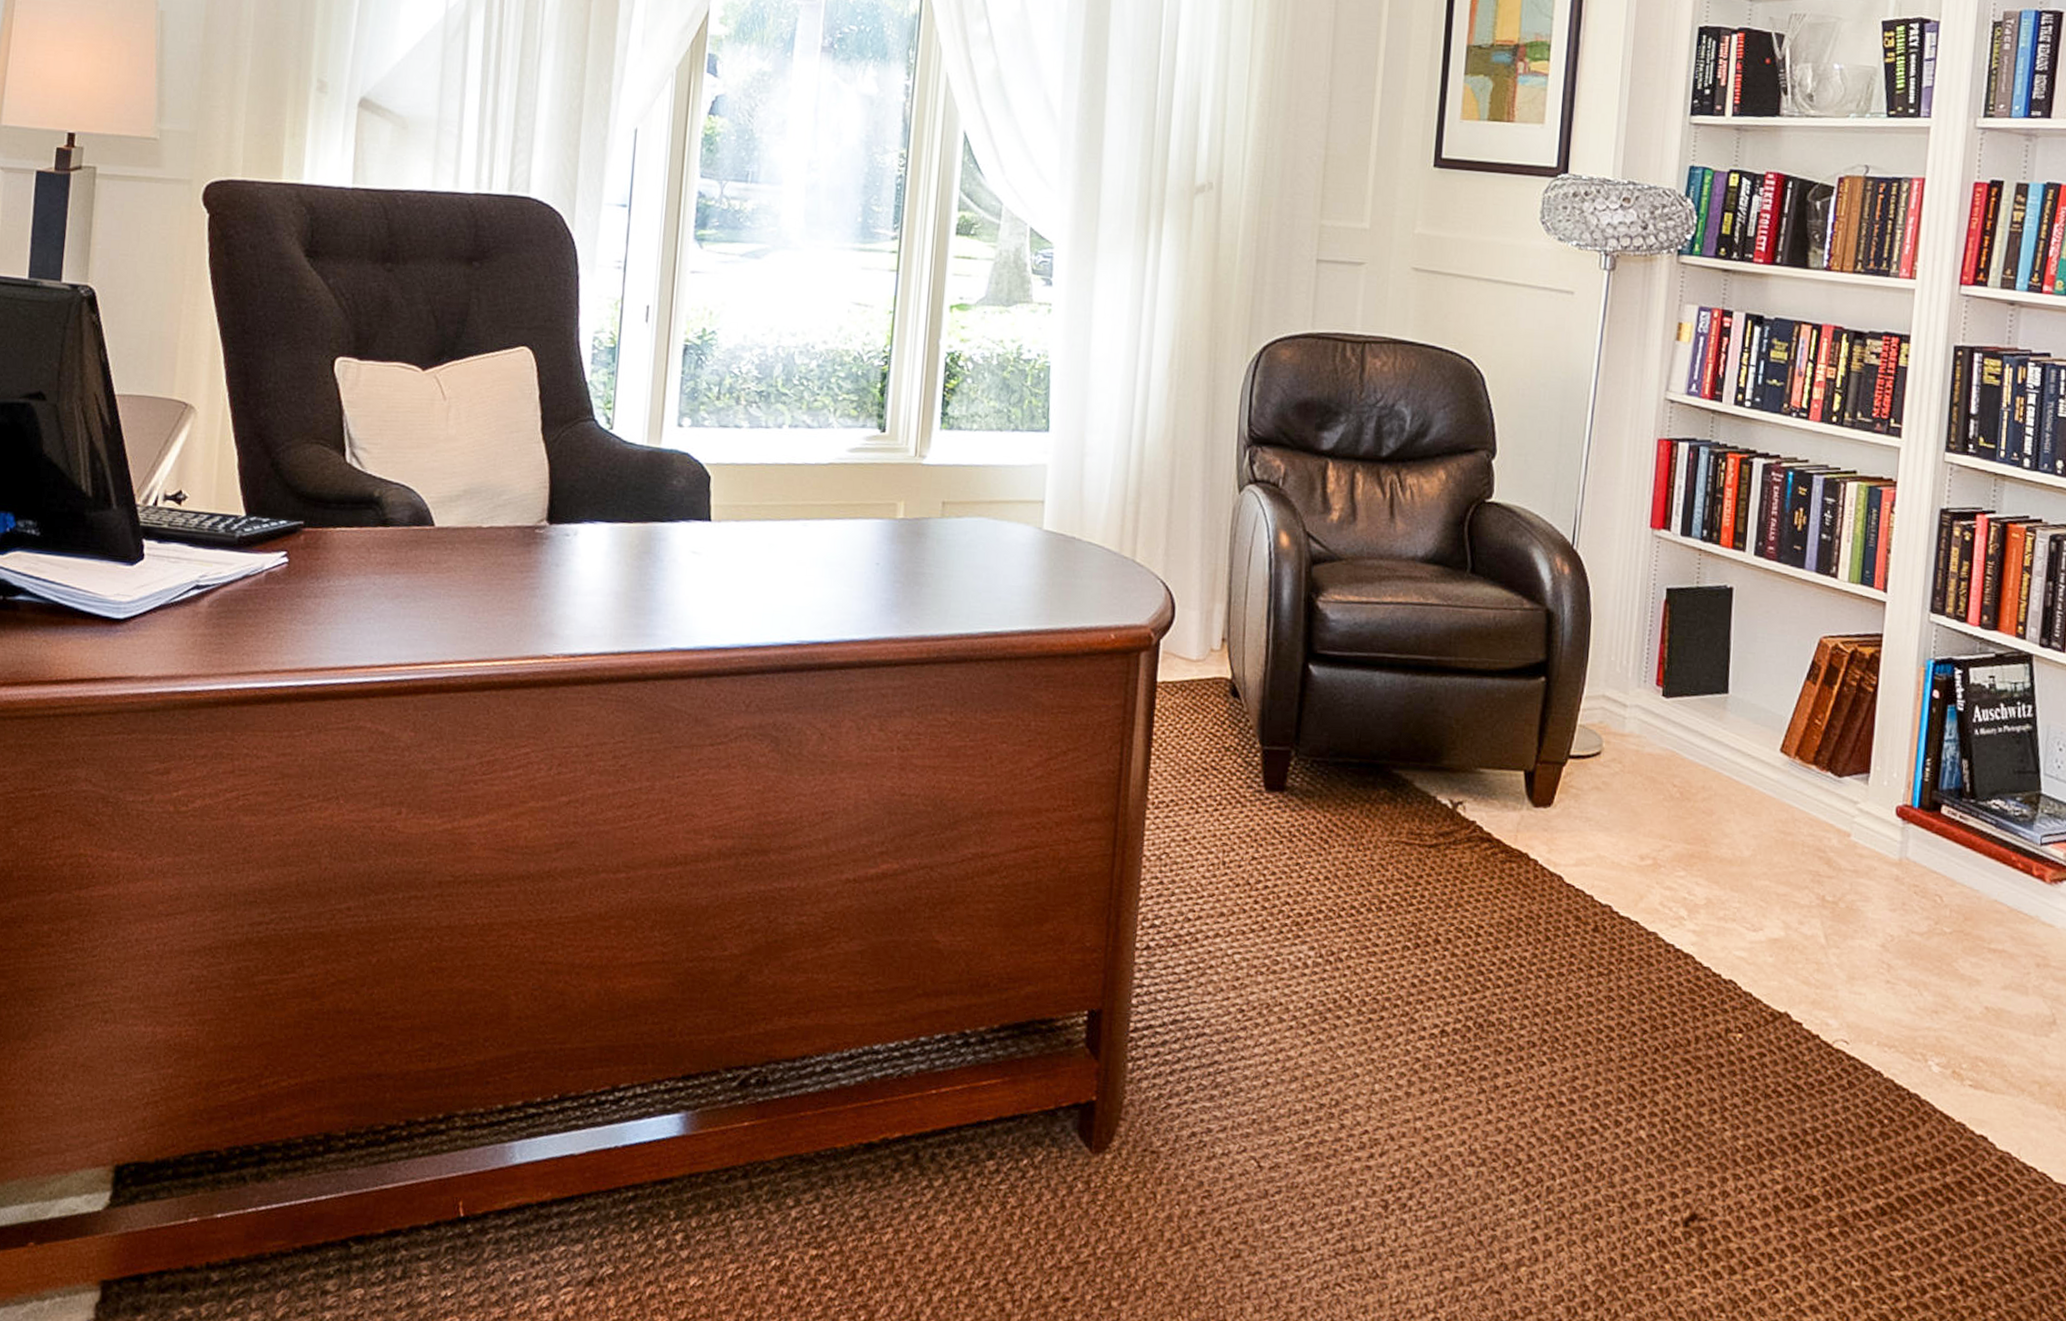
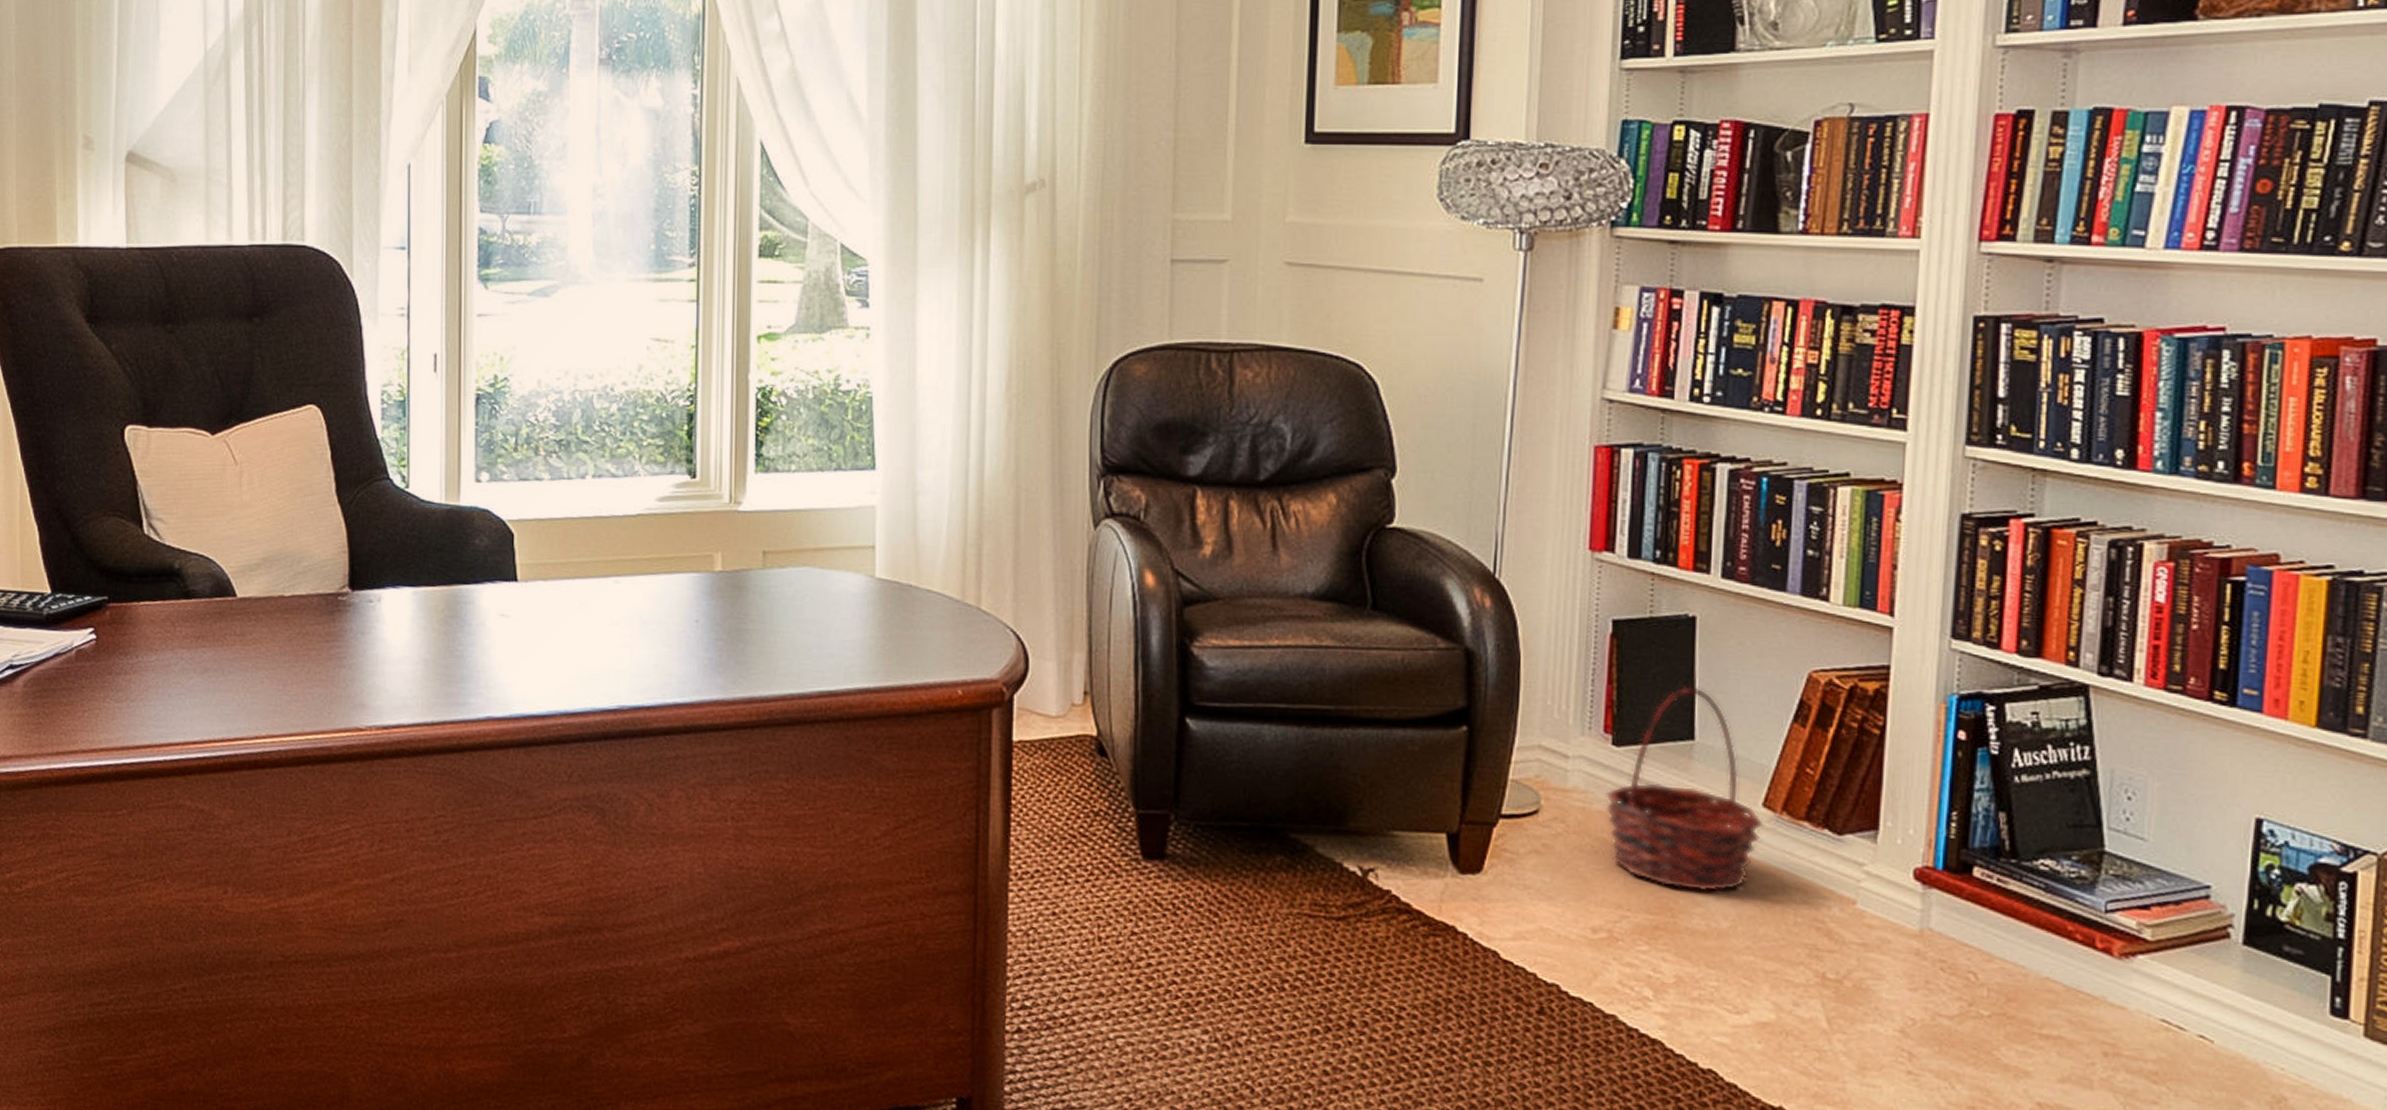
basket: none [1655,647,1781,825] -> present [1605,686,1764,892]

